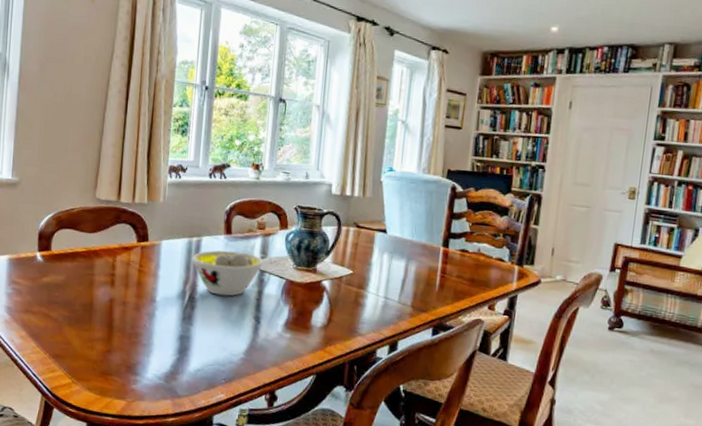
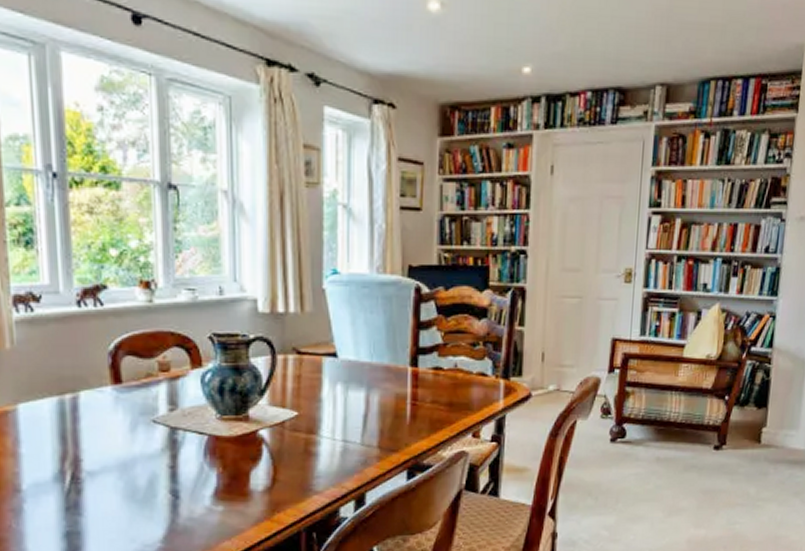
bowl: present [192,250,264,296] -> none [67,406,174,469]

